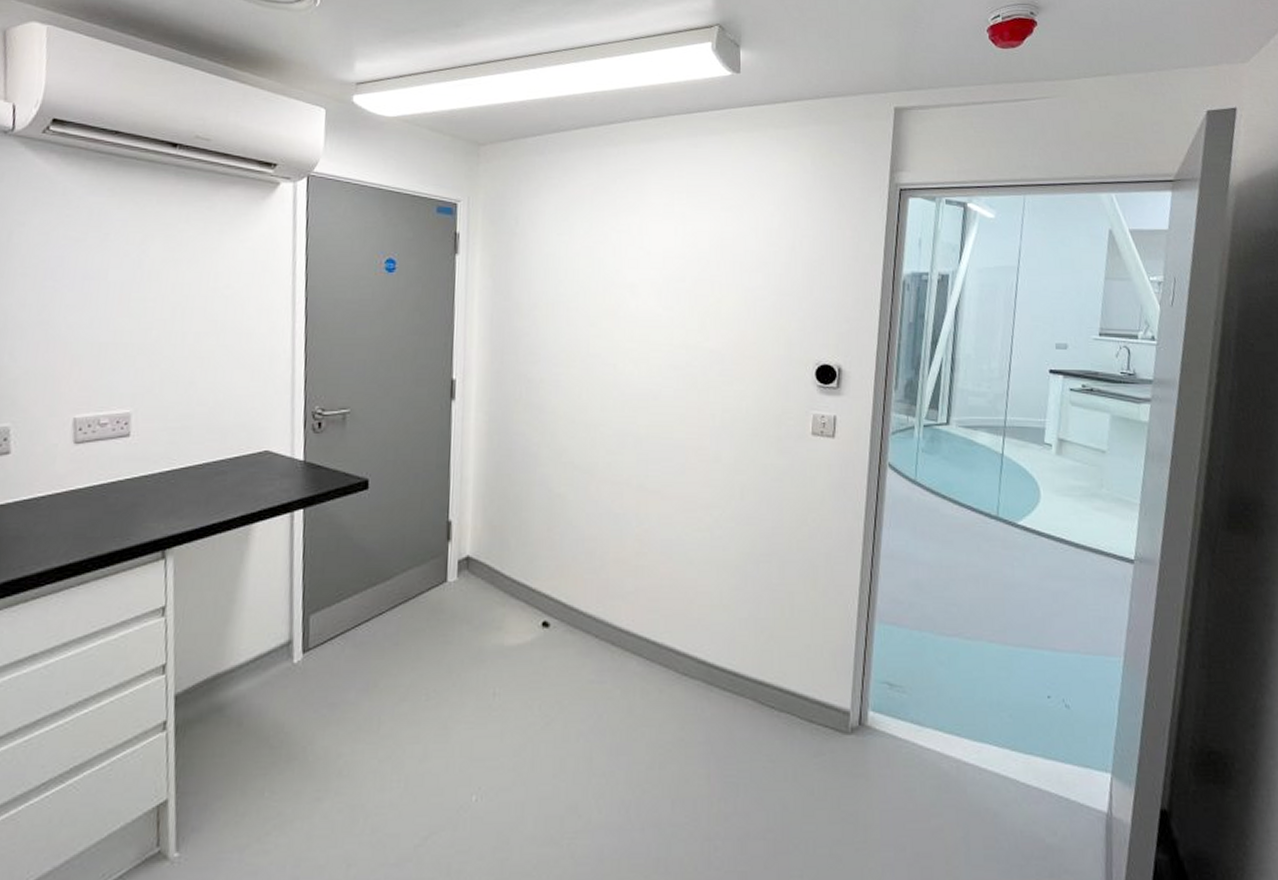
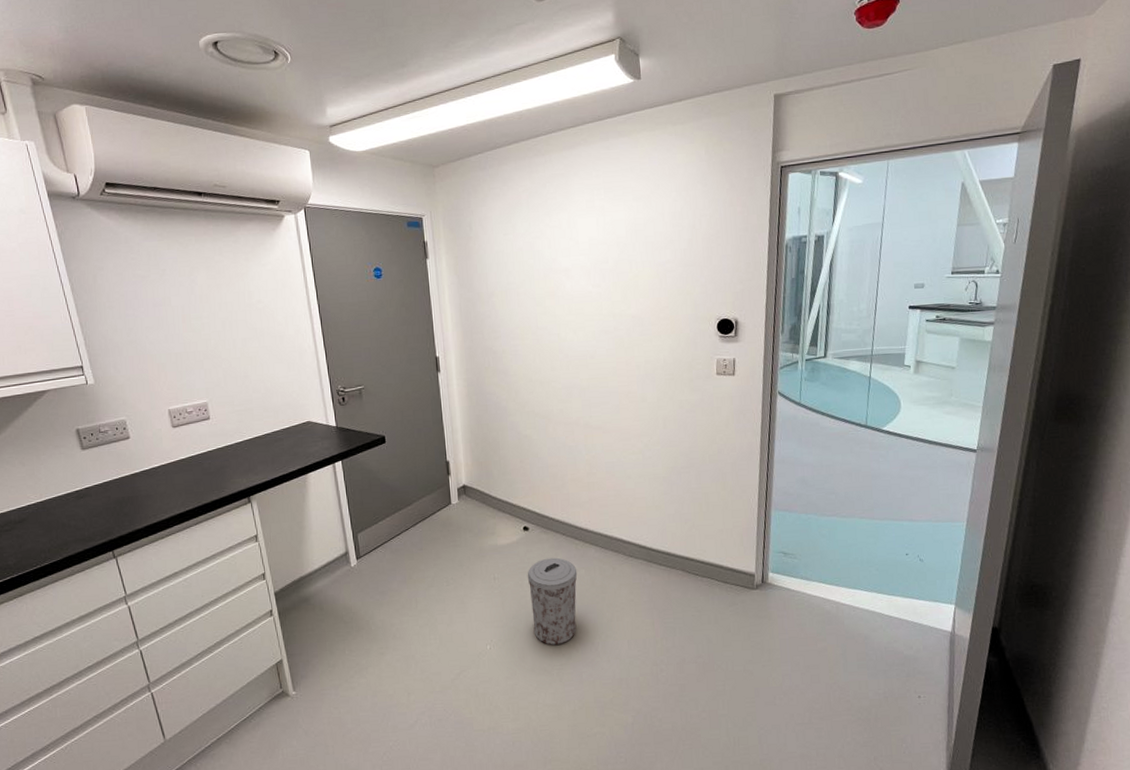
trash can: none [540,669,610,800] -> present [527,557,578,645]

